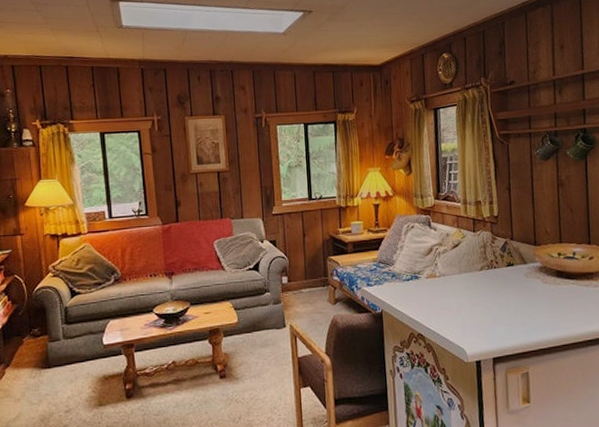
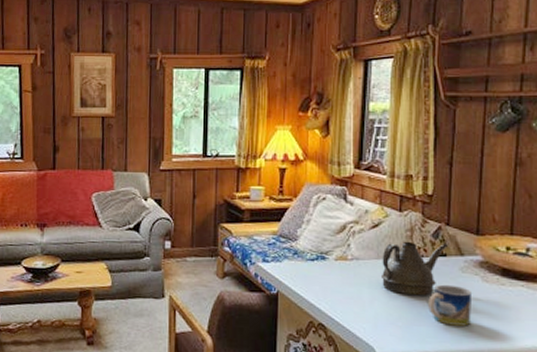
teapot: none [463,255,514,302] -> present [380,241,448,296]
mug: none [503,288,538,323] -> present [428,284,473,326]

